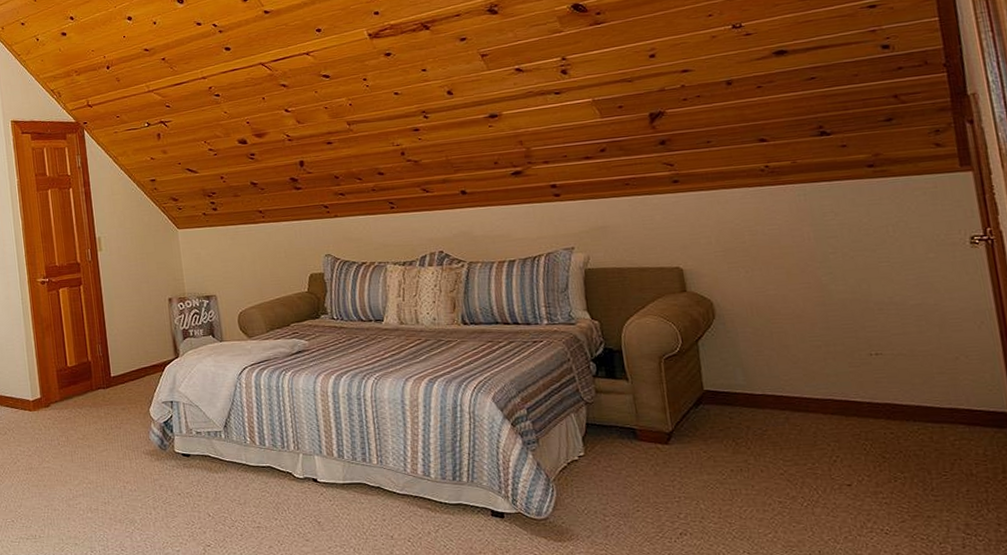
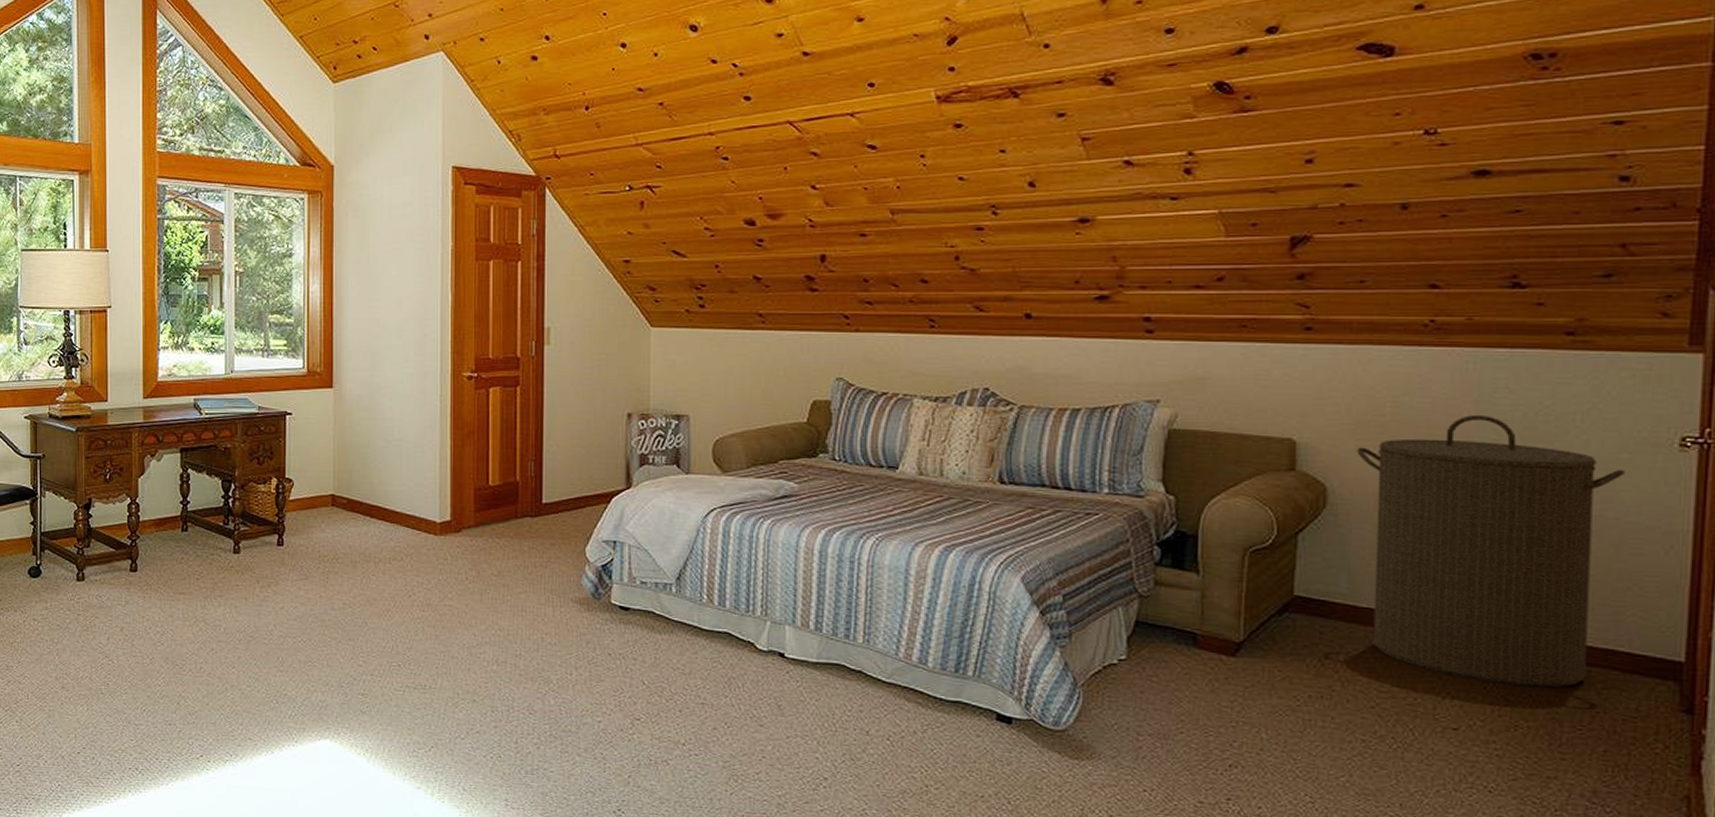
laundry hamper: none [729,234,940,445] -> present [1356,414,1626,688]

